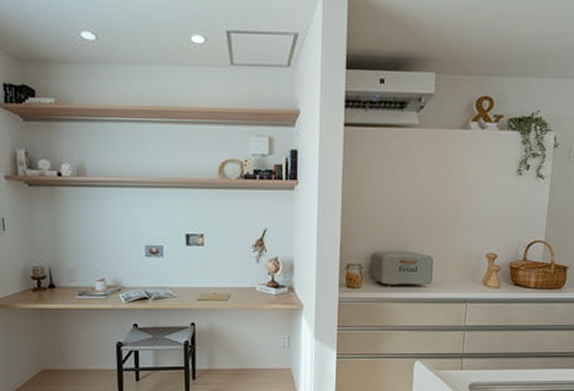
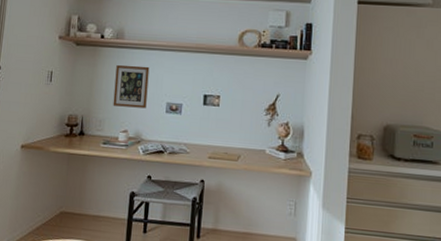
picture frame: none [81,206,123,254] -> present [113,64,150,109]

